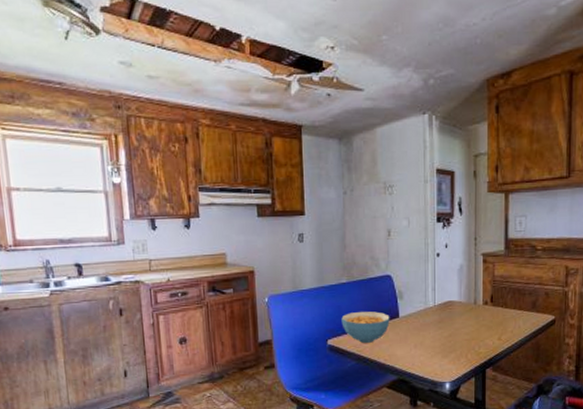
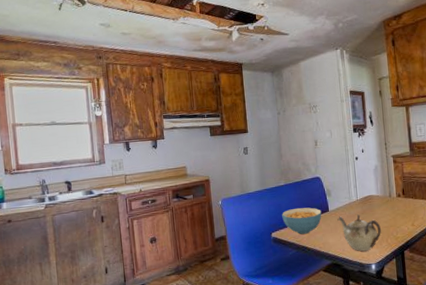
teapot: none [408,323,460,367] -> present [337,214,381,252]

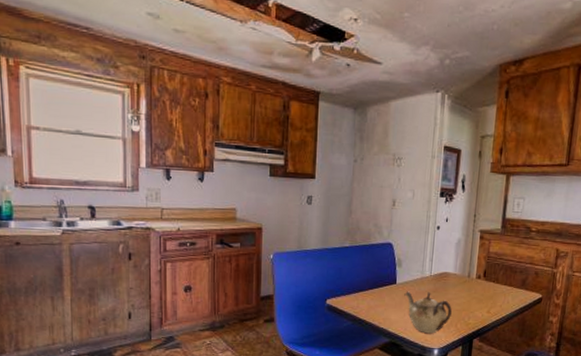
cereal bowl: present [282,207,322,234] -> none [341,274,388,305]

